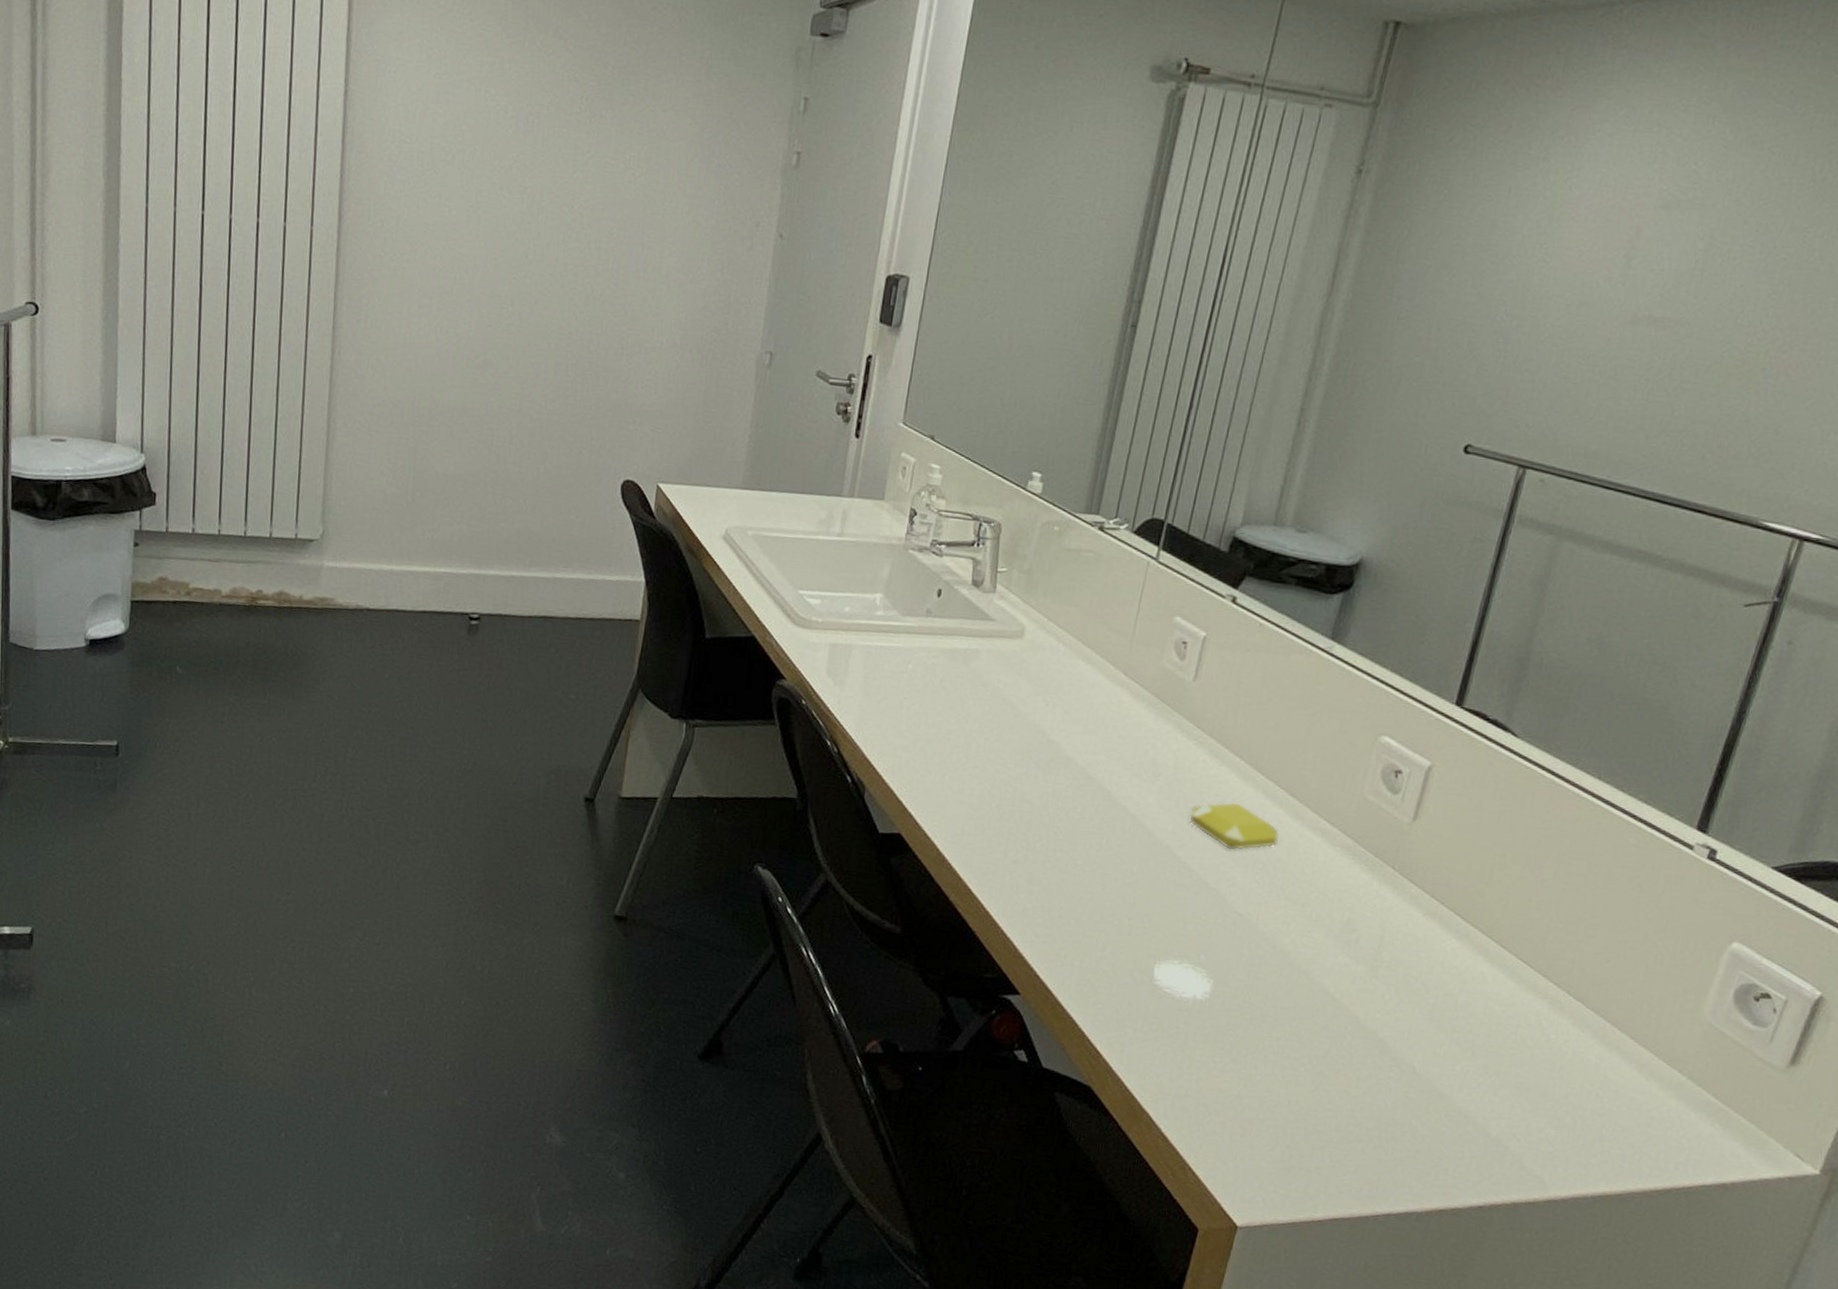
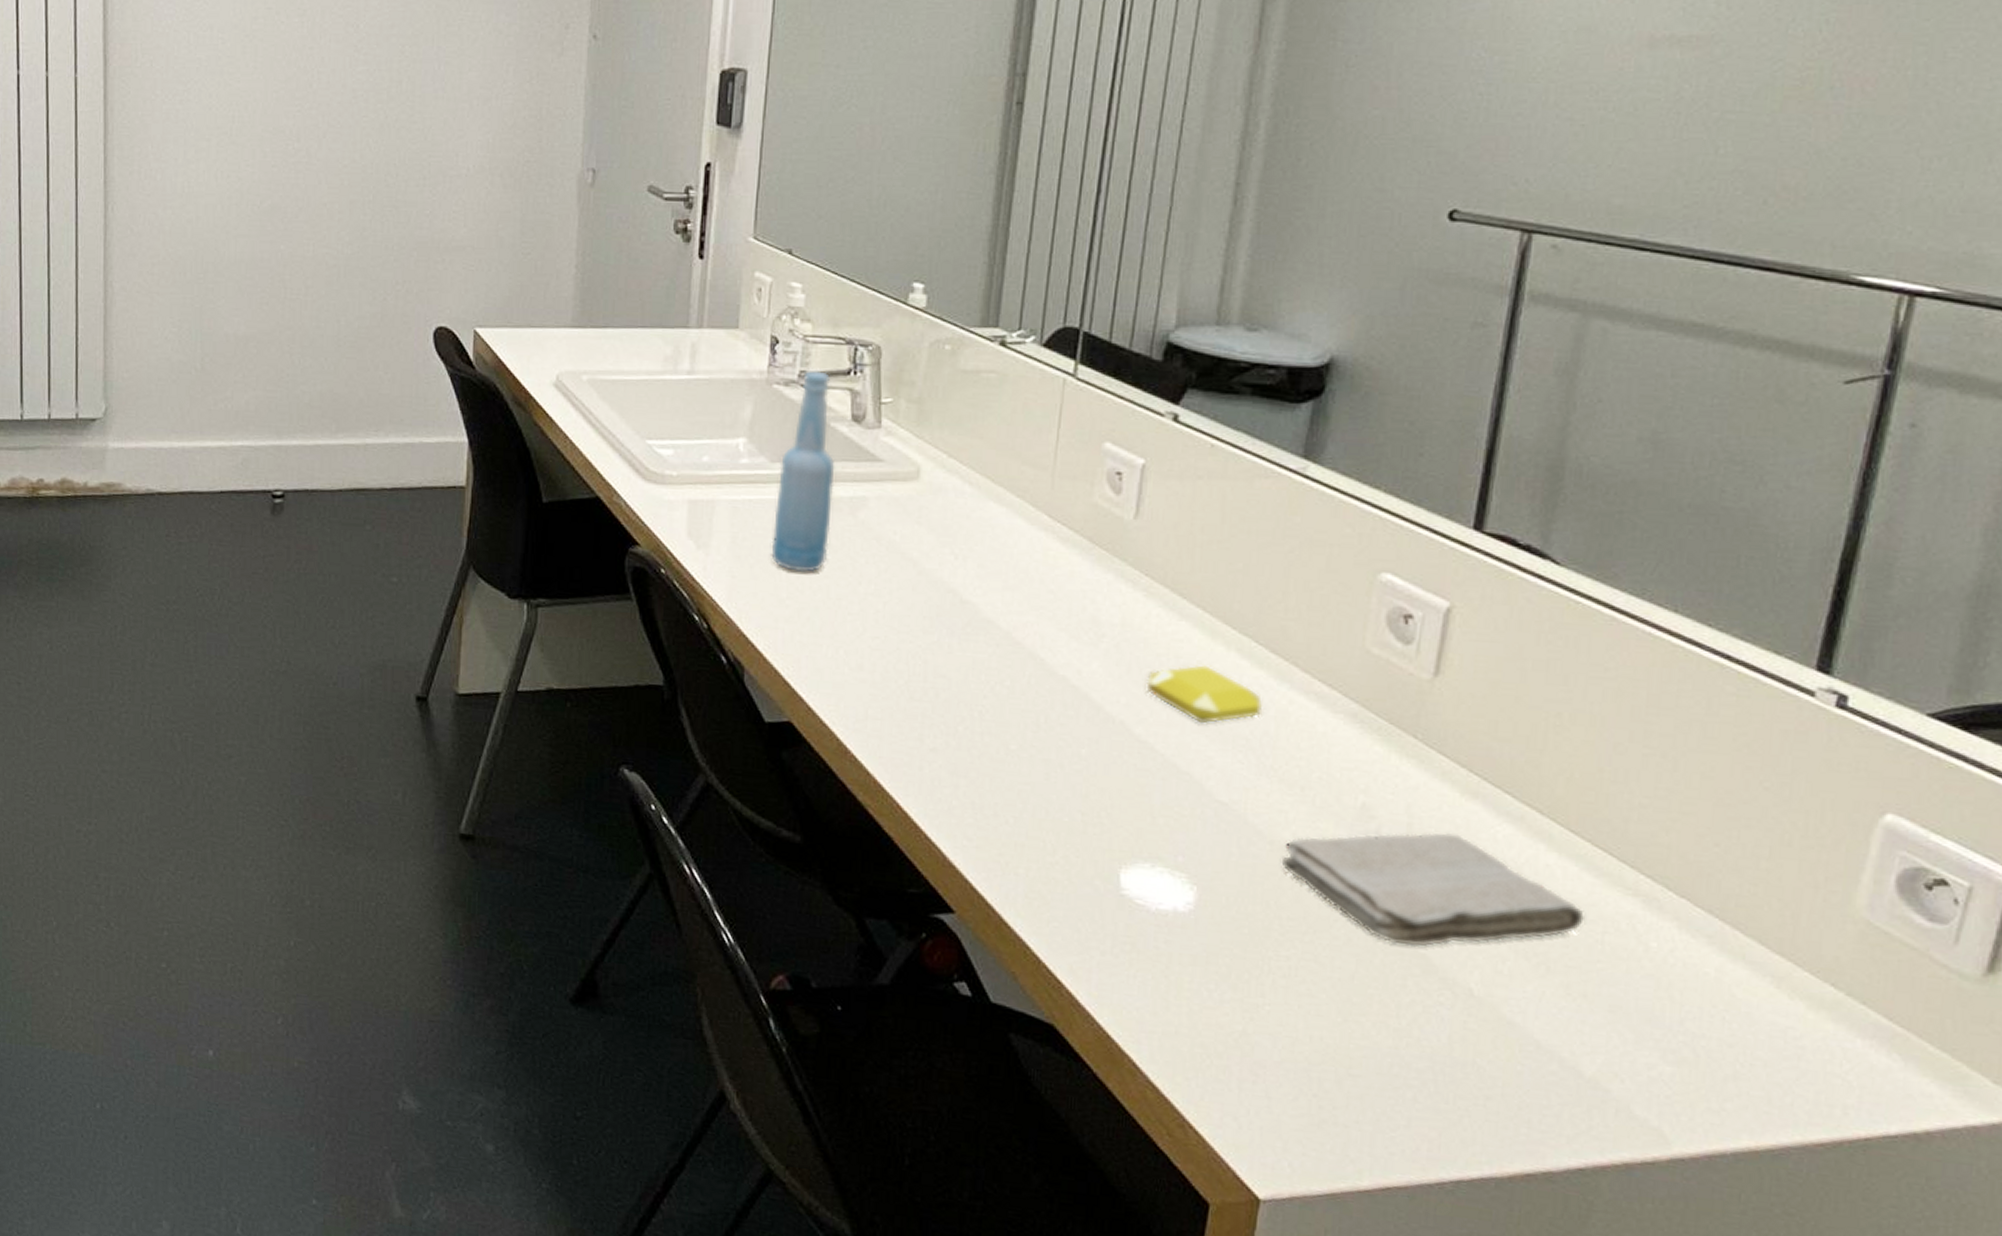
bottle: none [895,540,957,710] -> present [771,371,835,572]
washcloth: none [1280,943,1506,1033] -> present [1281,832,1586,947]

